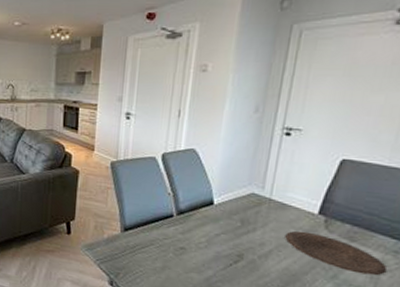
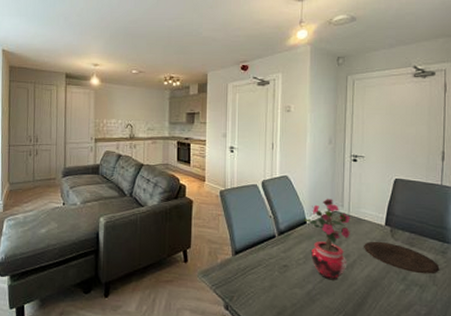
potted plant: none [210,178,272,269] -> present [303,199,350,280]

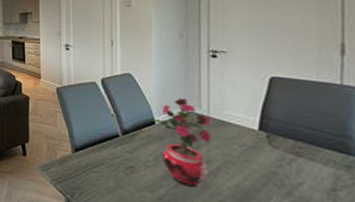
plate: present [364,241,440,274] -> none [230,147,344,192]

